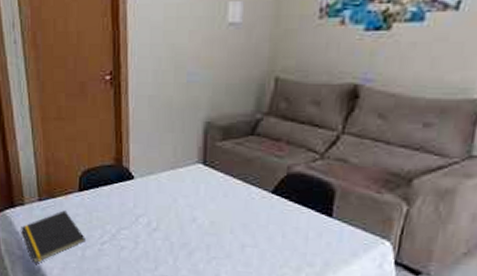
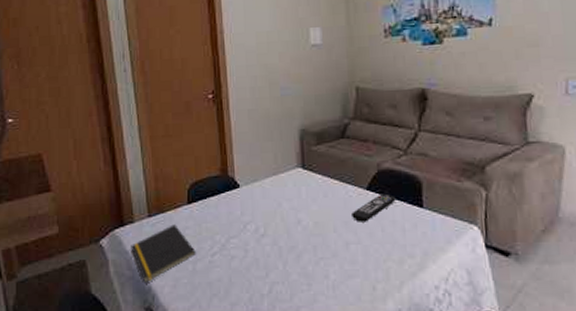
remote control: none [252,198,303,226] -> present [352,193,396,222]

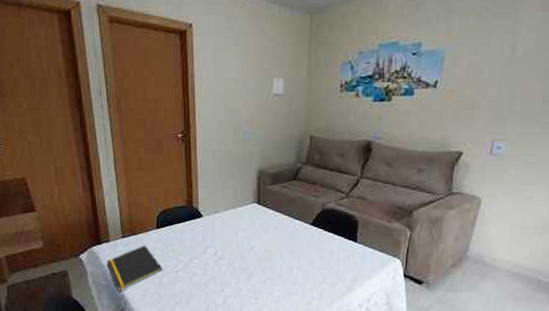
remote control: present [352,193,396,222] -> none [297,229,335,251]

